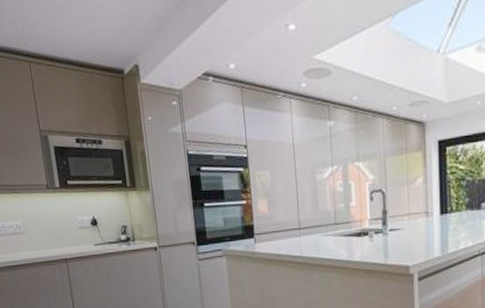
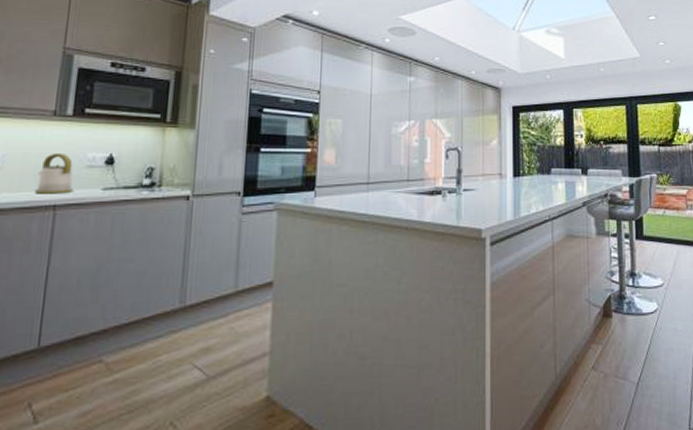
kettle: none [49,219,75,251] -> present [34,154,74,194]

